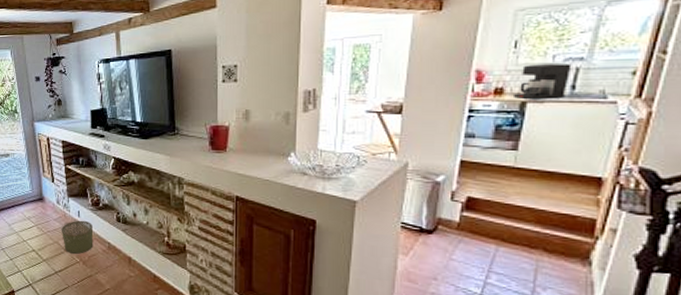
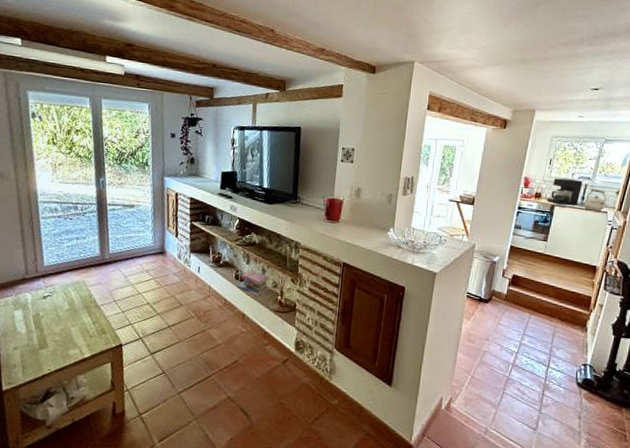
basket: present [61,220,94,254] -> none [179,275,211,309]
books: none [119,210,153,239] -> present [236,269,269,297]
kettle: none [575,72,617,103] -> present [584,189,608,212]

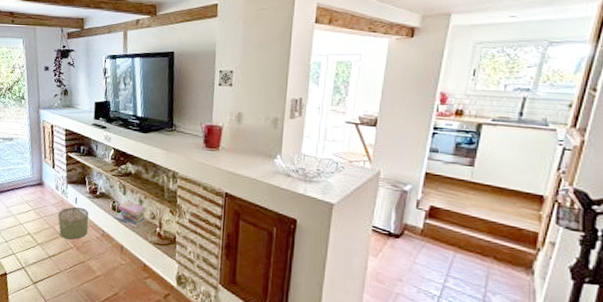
basket: none [179,275,211,309] -> present [57,206,89,240]
coffee maker: present [546,178,583,206] -> none [470,91,520,123]
kettle: present [584,189,608,212] -> none [522,102,557,129]

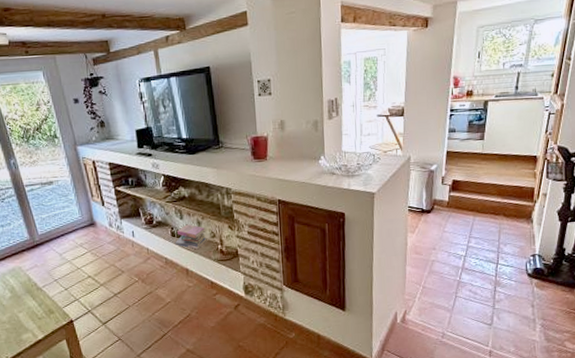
basket: present [57,206,89,240] -> none [116,239,151,274]

